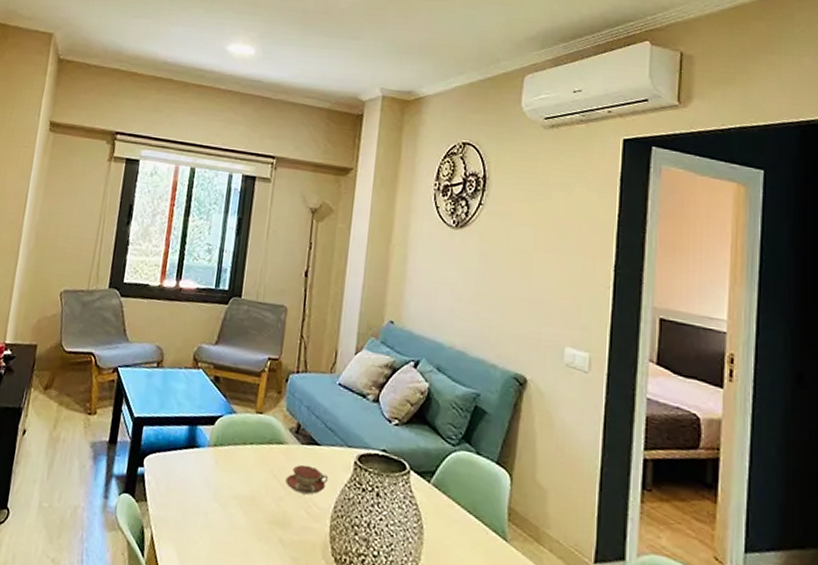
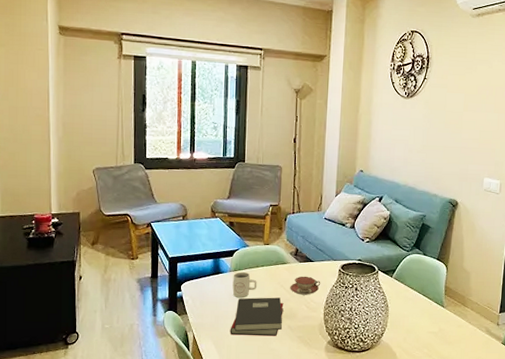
hardback book: none [199,487,276,552] -> present [230,297,284,336]
mug: none [209,448,243,488] -> present [232,272,257,298]

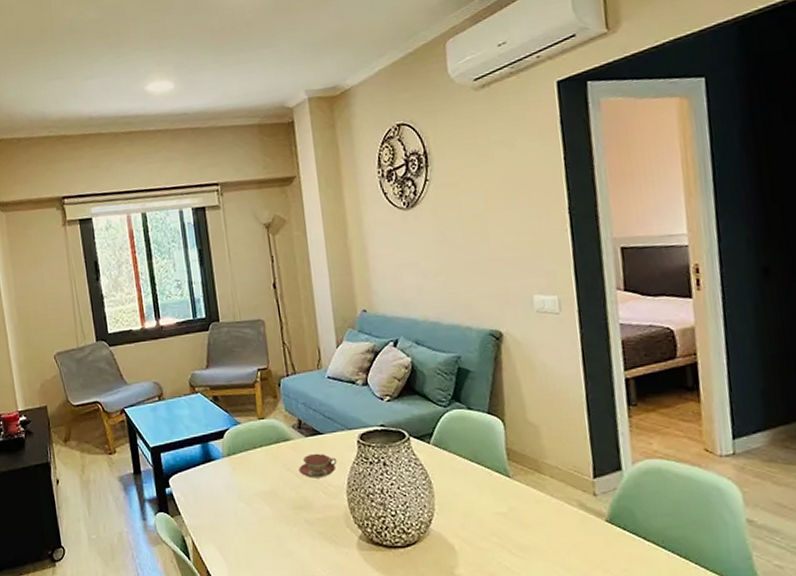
hardback book: present [230,297,284,336] -> none [234,484,297,536]
mug: present [232,272,257,298] -> none [227,456,258,490]

